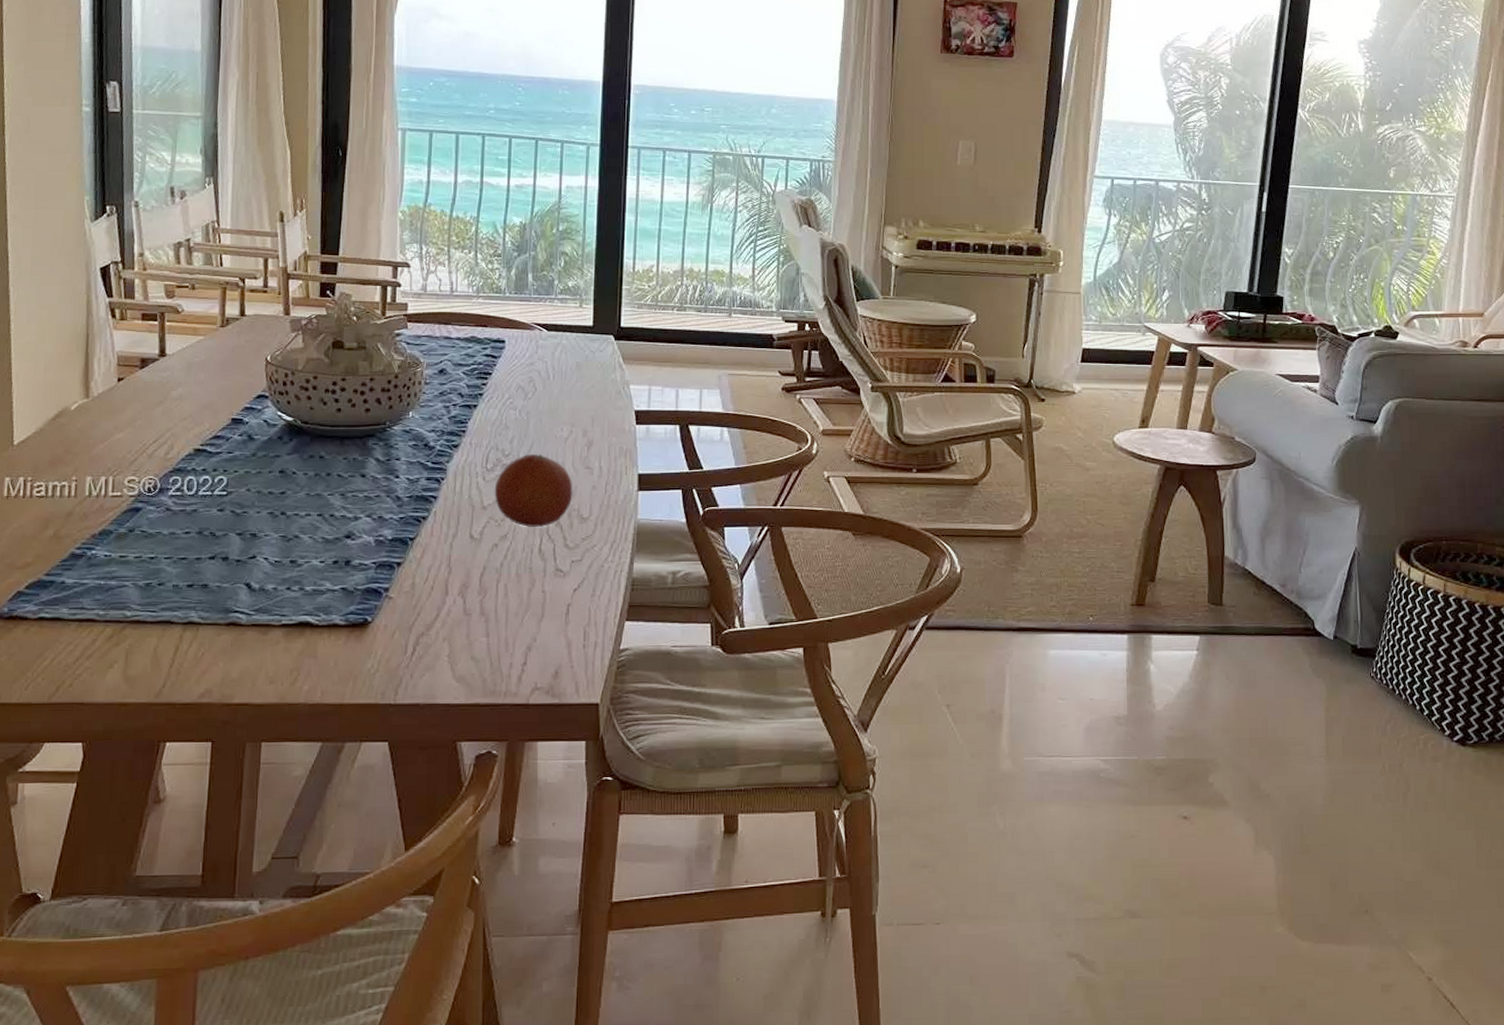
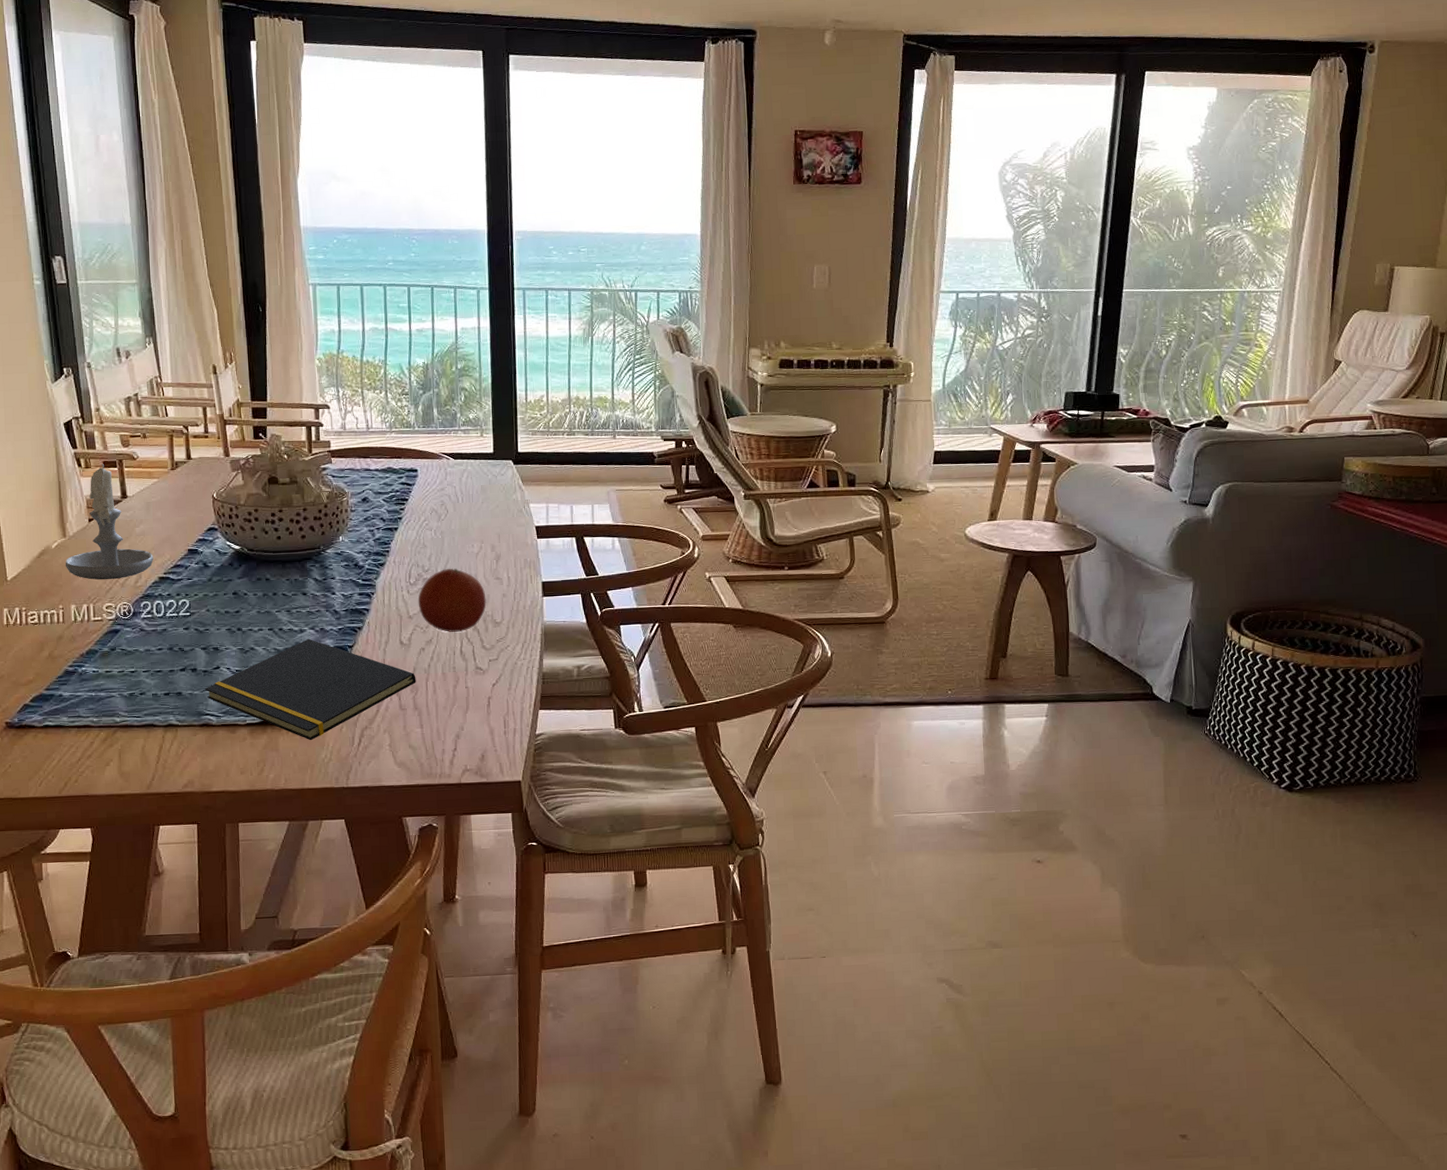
candle: none [84,315,190,450] -> present [65,463,154,580]
notepad: none [236,527,486,647] -> present [205,638,416,741]

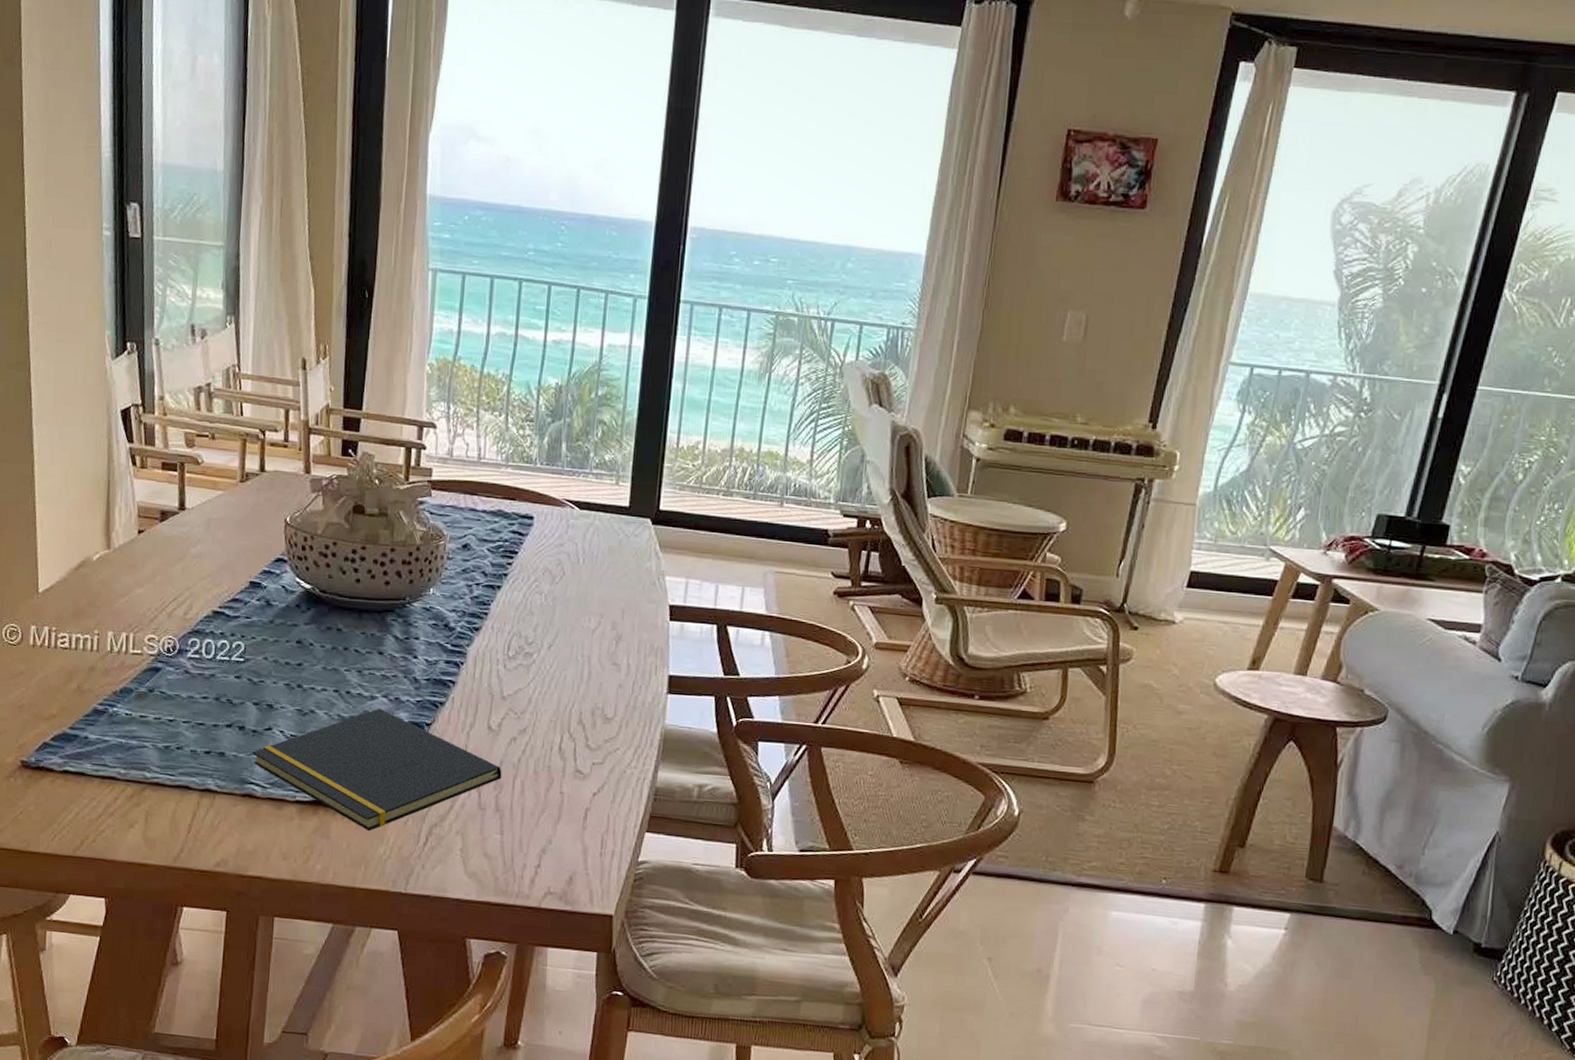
candle: present [65,463,154,580] -> none [106,464,209,607]
fruit: present [418,568,487,632] -> none [515,644,598,724]

